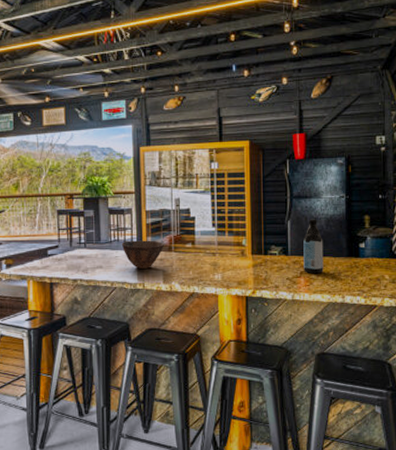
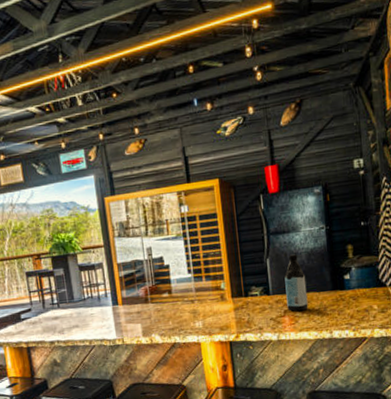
bowl: present [121,240,165,269] -> none [95,293,141,324]

